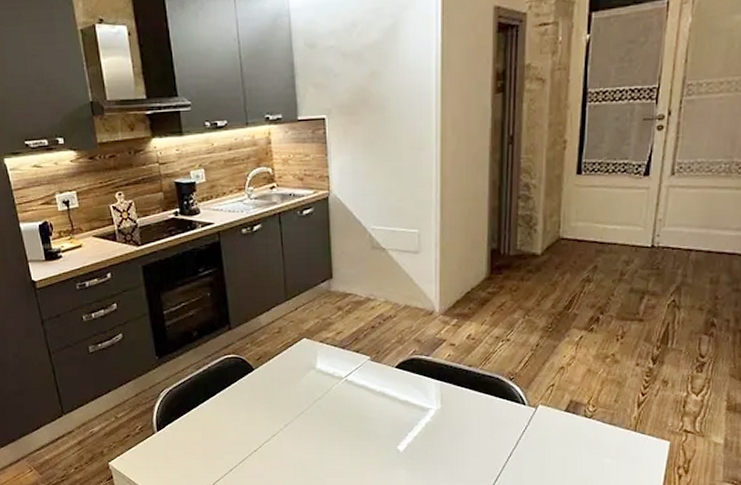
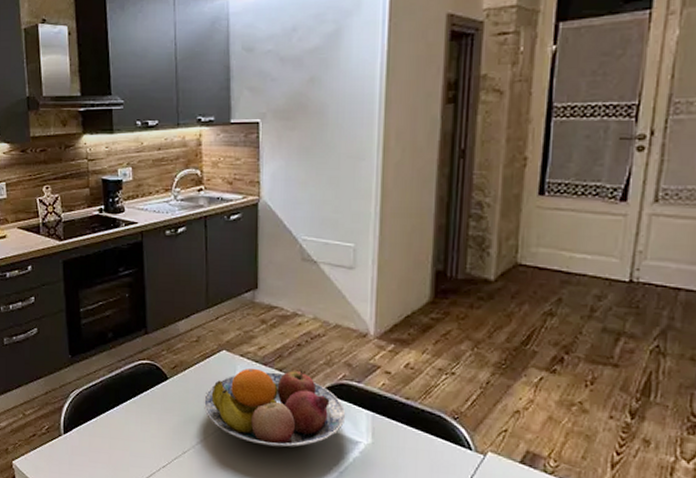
fruit bowl: none [289,350,418,421] -> present [204,368,346,447]

